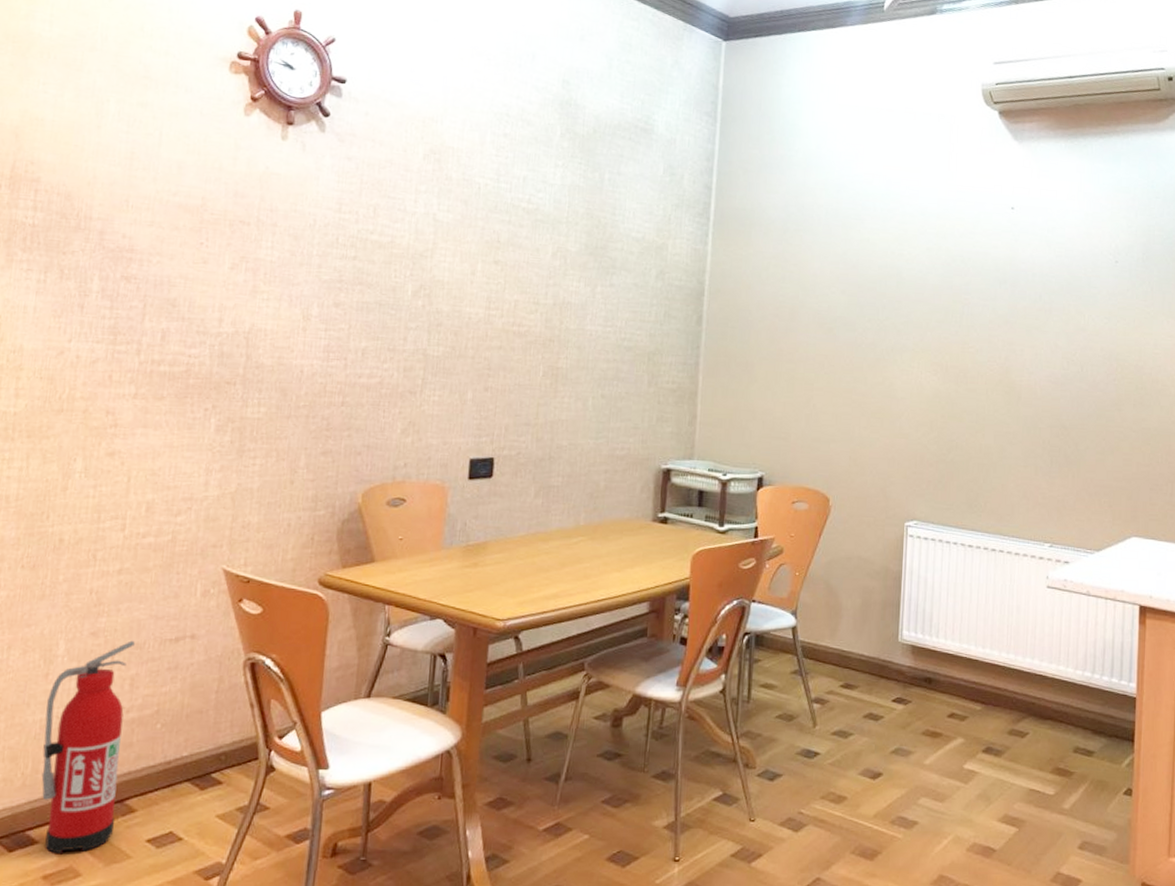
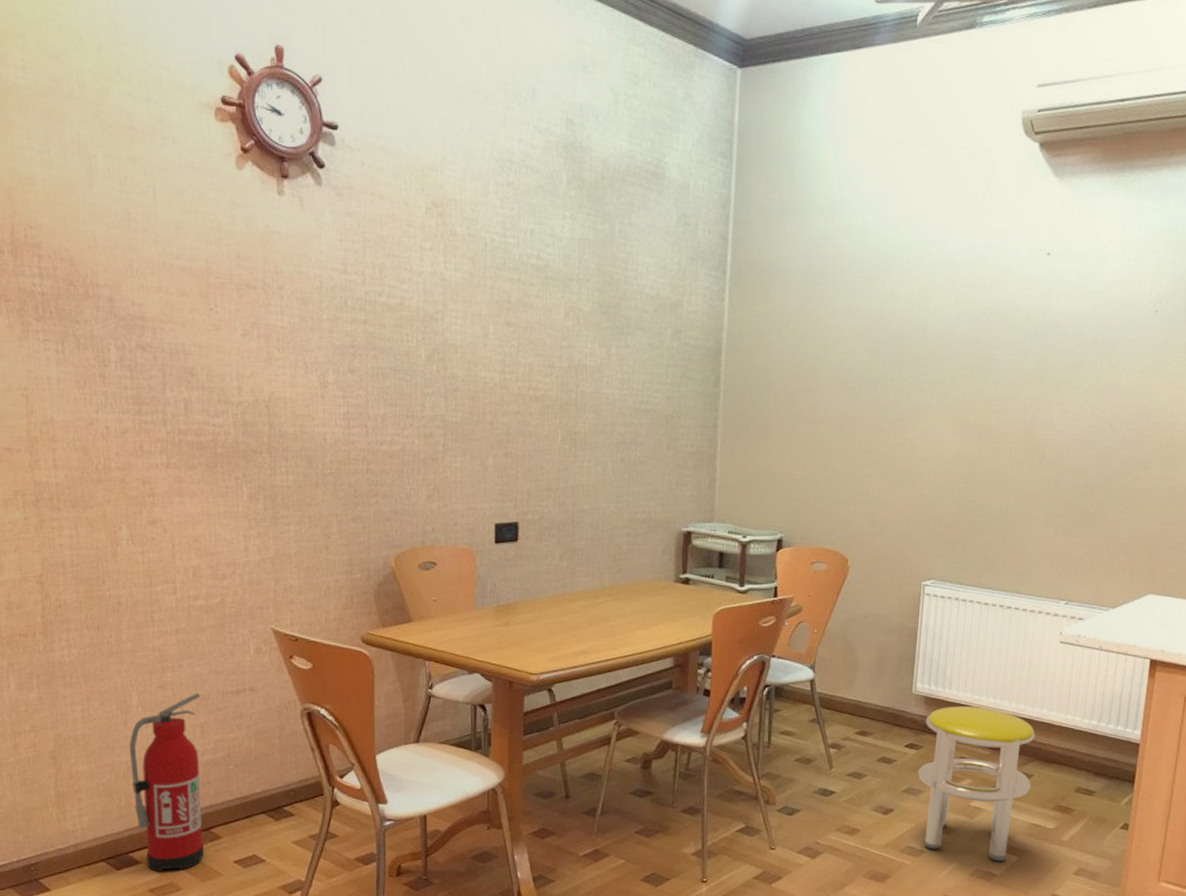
stool: none [906,656,1028,835] -> present [917,706,1035,862]

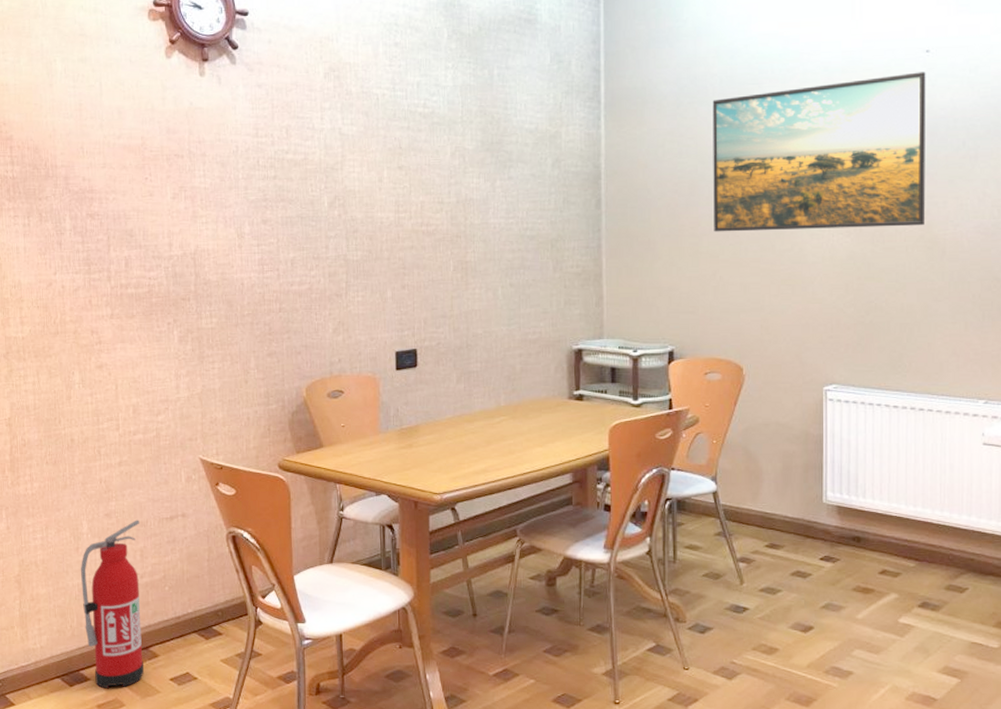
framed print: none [831,274,1045,430] -> present [712,72,926,232]
stool: present [917,706,1035,862] -> none [836,515,967,685]

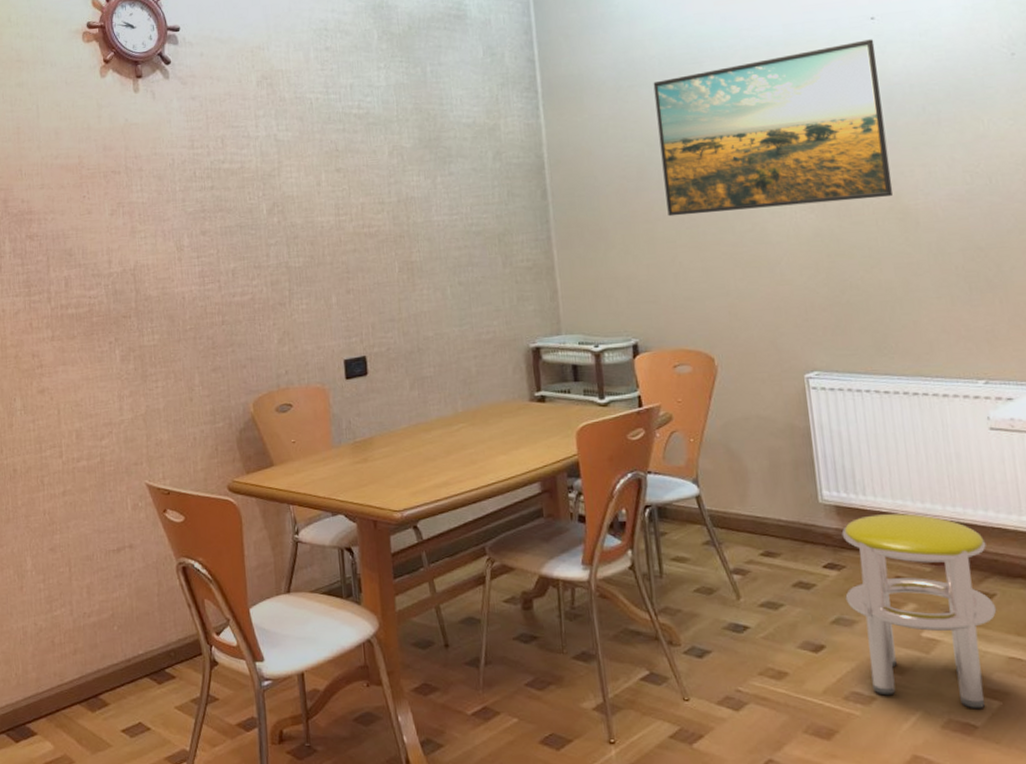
fire extinguisher: present [81,520,145,689] -> none [25,553,94,744]
stool: none [836,515,967,685] -> present [841,514,997,709]

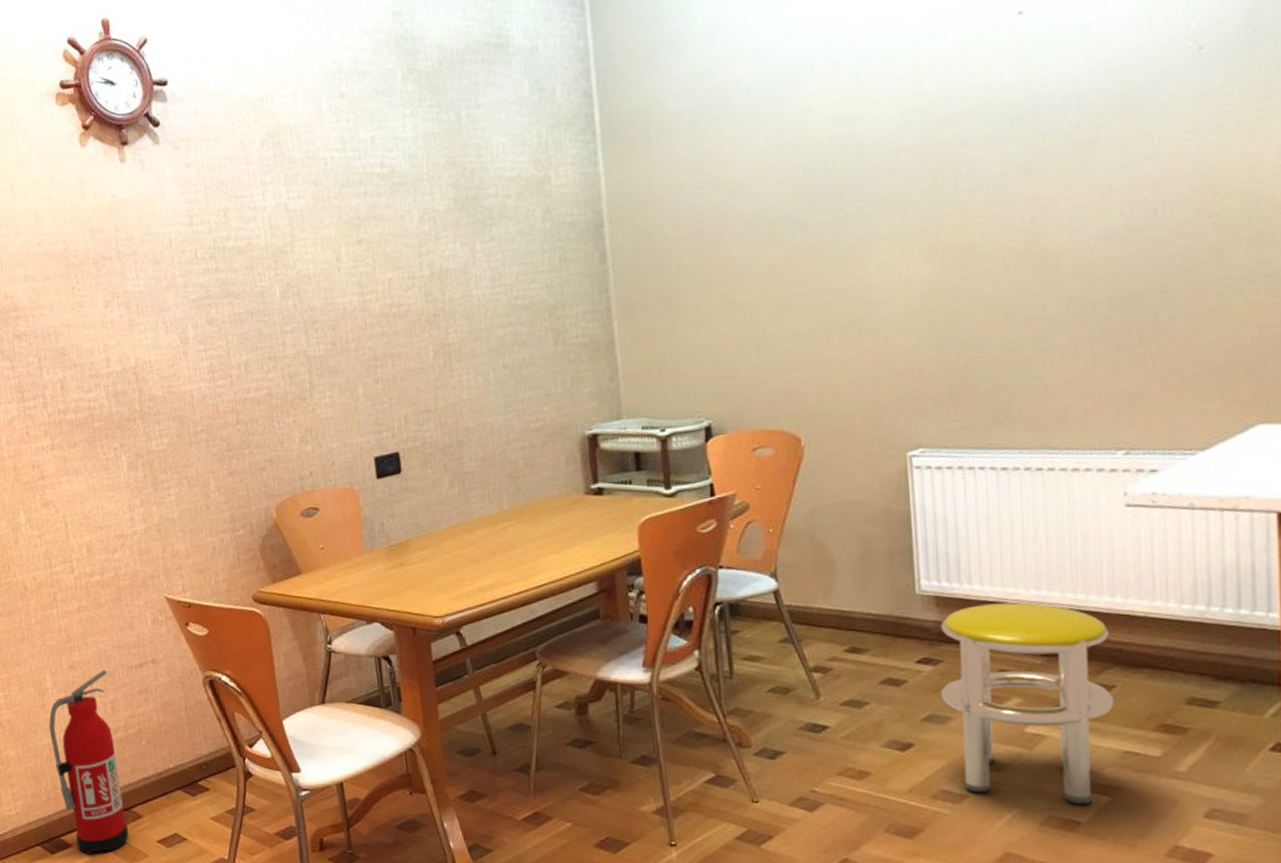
fire extinguisher: none [25,553,94,744] -> present [49,669,129,855]
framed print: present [653,39,893,217] -> none [737,40,1031,276]

